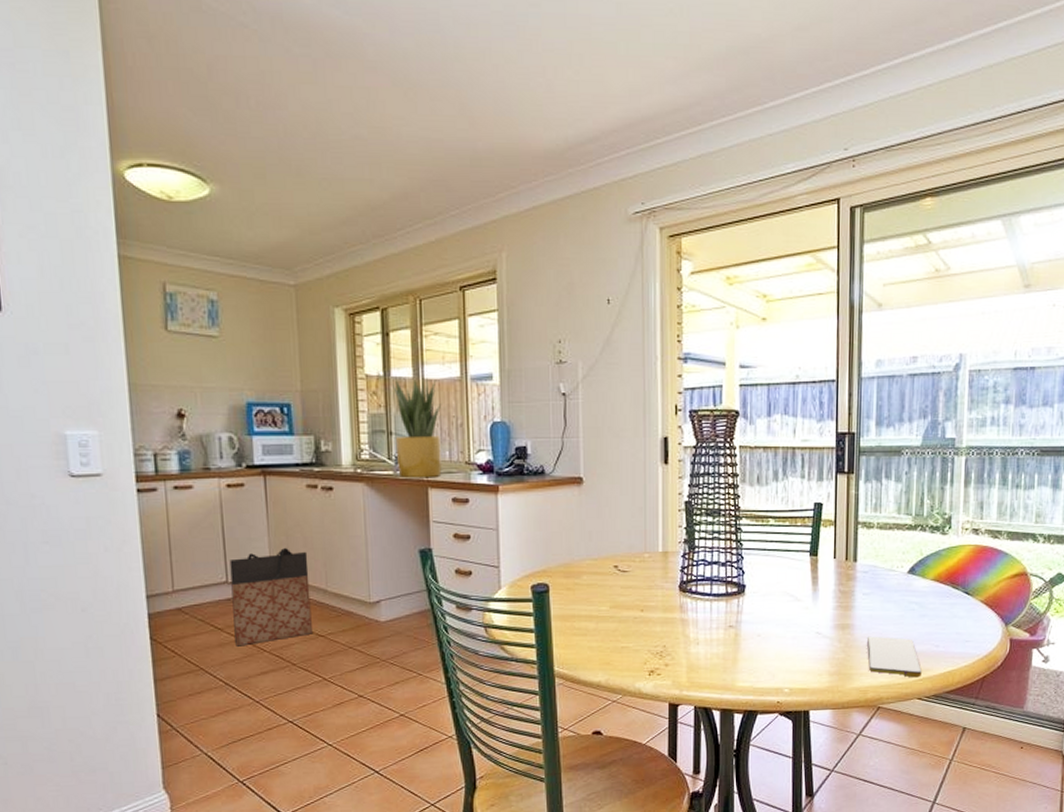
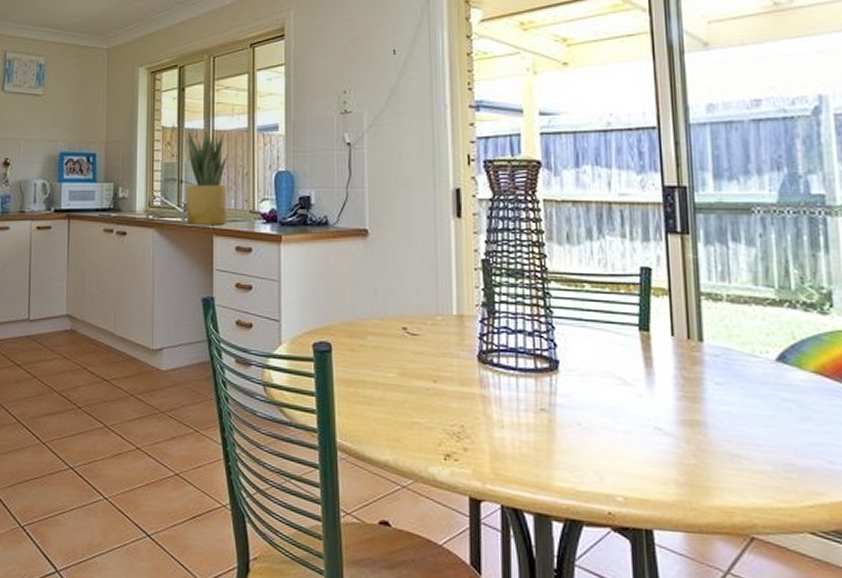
bag: present [229,548,312,647] -> none [30,290,100,385]
smartphone: present [866,636,922,678] -> none [725,439,812,504]

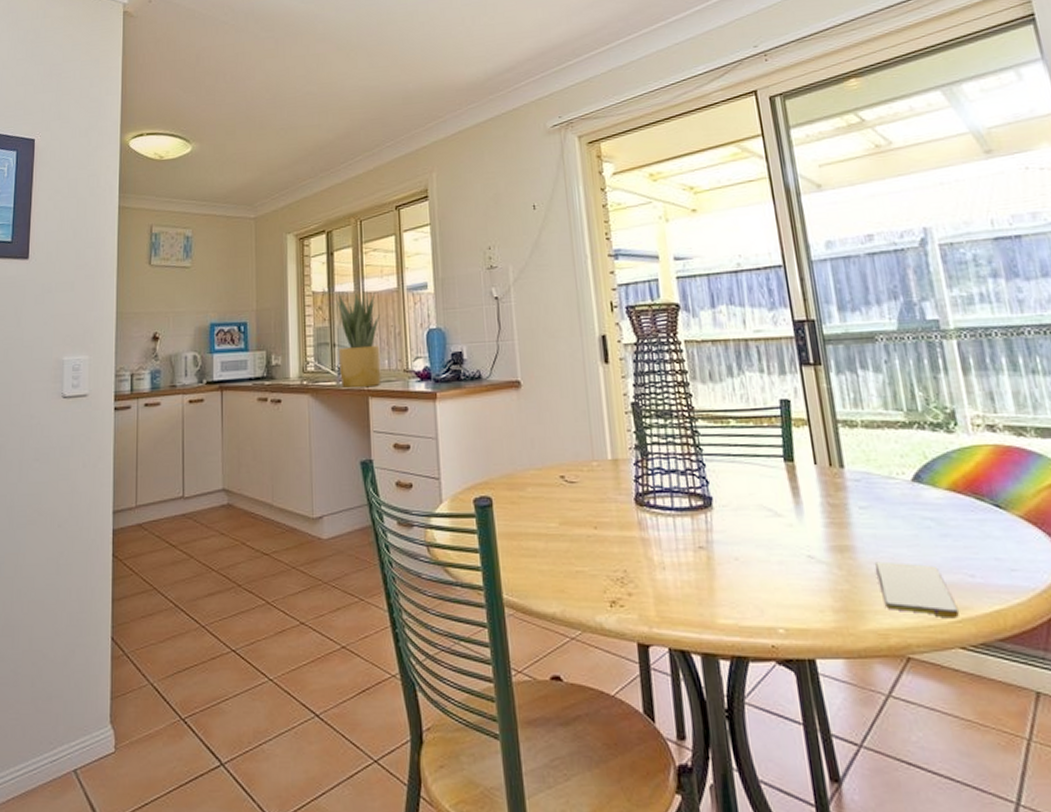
smartphone: none [725,439,812,504] -> present [874,561,959,619]

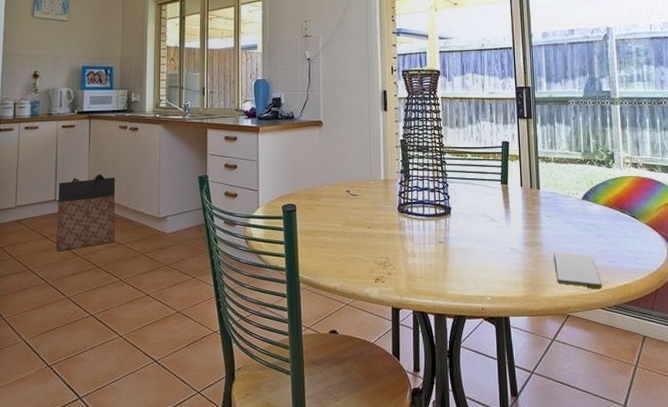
bag: none [187,462,258,565] -> present [56,174,116,252]
planter: present [333,290,381,389] -> none [183,47,220,122]

